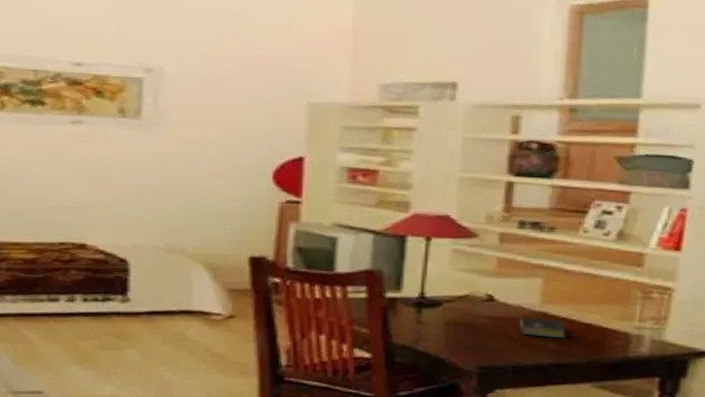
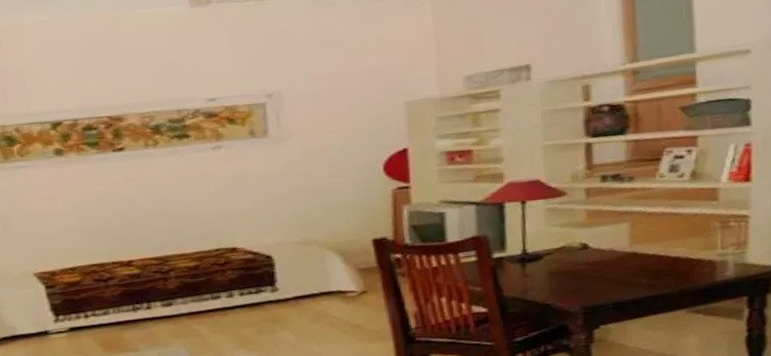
book: present [519,317,566,339] -> none [613,257,657,275]

